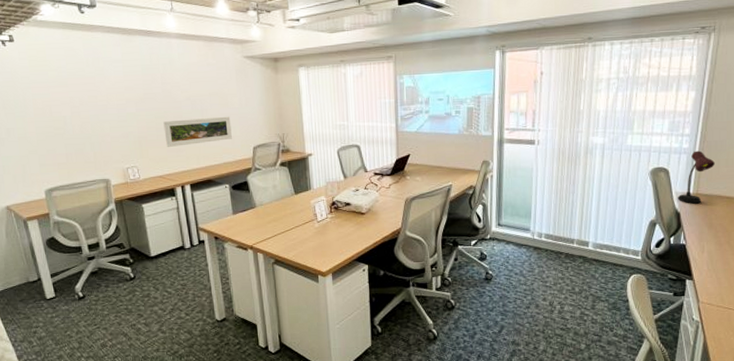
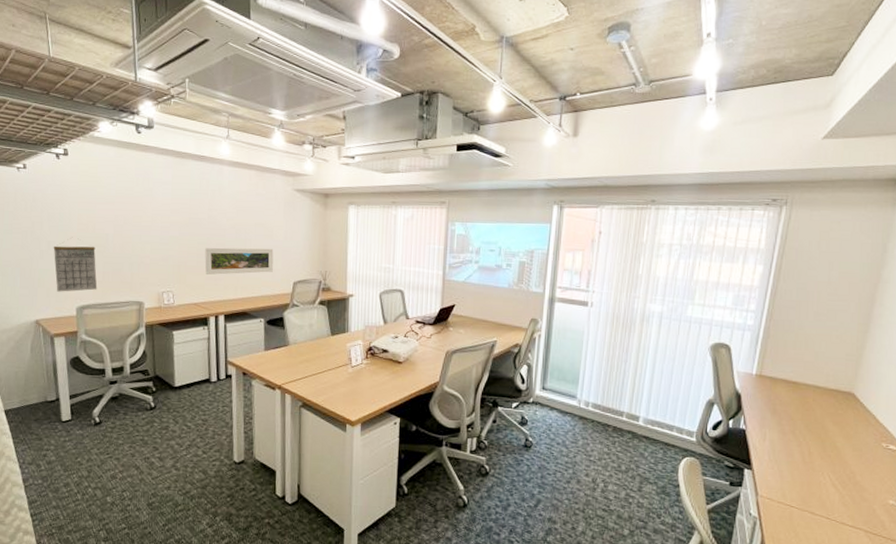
calendar: none [13,129,63,177] -> present [53,244,97,292]
desk lamp: present [677,150,715,203] -> none [739,329,781,385]

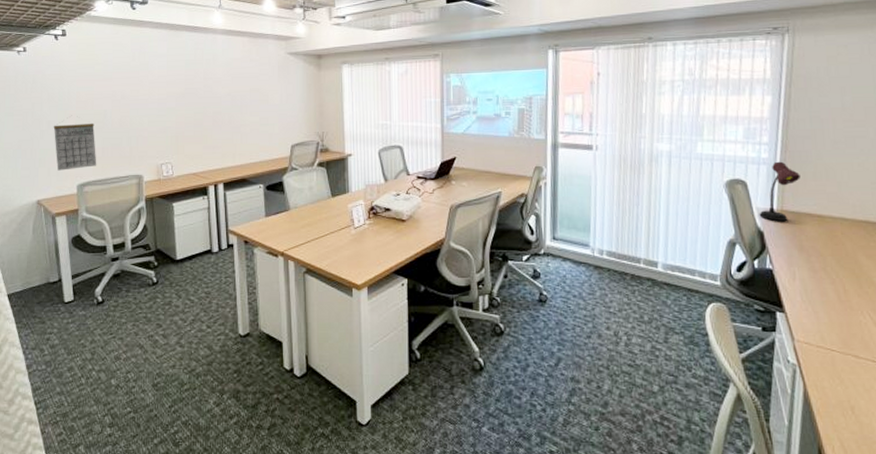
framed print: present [205,247,274,275] -> none [202,113,270,143]
desk lamp: none [739,329,781,385] -> present [759,161,800,221]

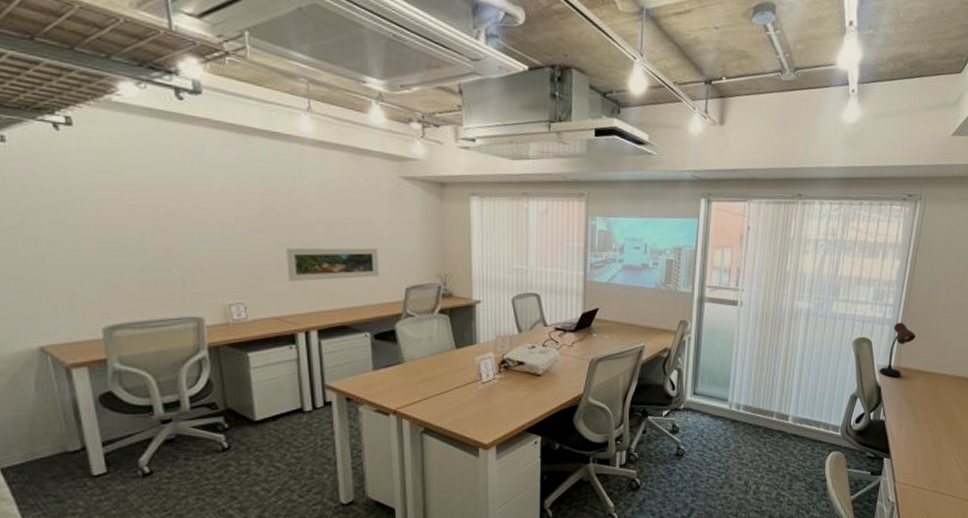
calendar: present [53,123,97,171] -> none [59,246,133,309]
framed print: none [202,113,270,143] -> present [286,247,379,281]

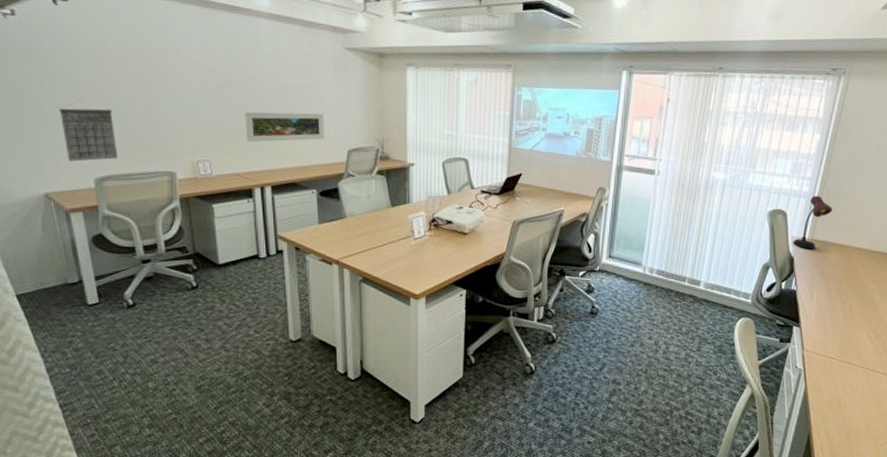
calendar: none [59,246,133,309] -> present [59,106,118,162]

